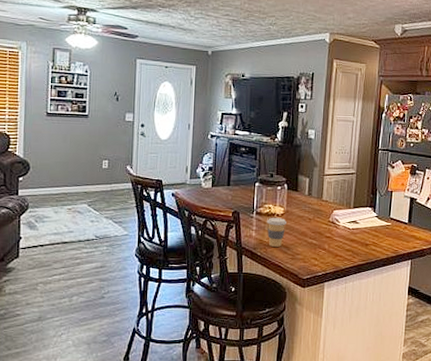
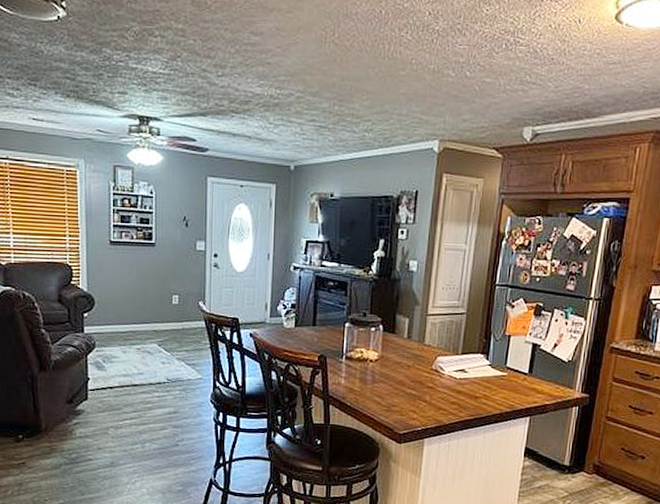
coffee cup: present [267,217,286,247] -> none [358,363,381,397]

